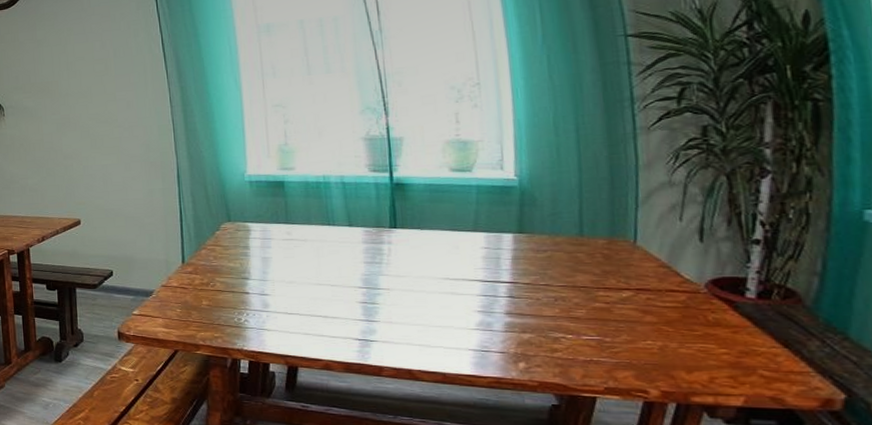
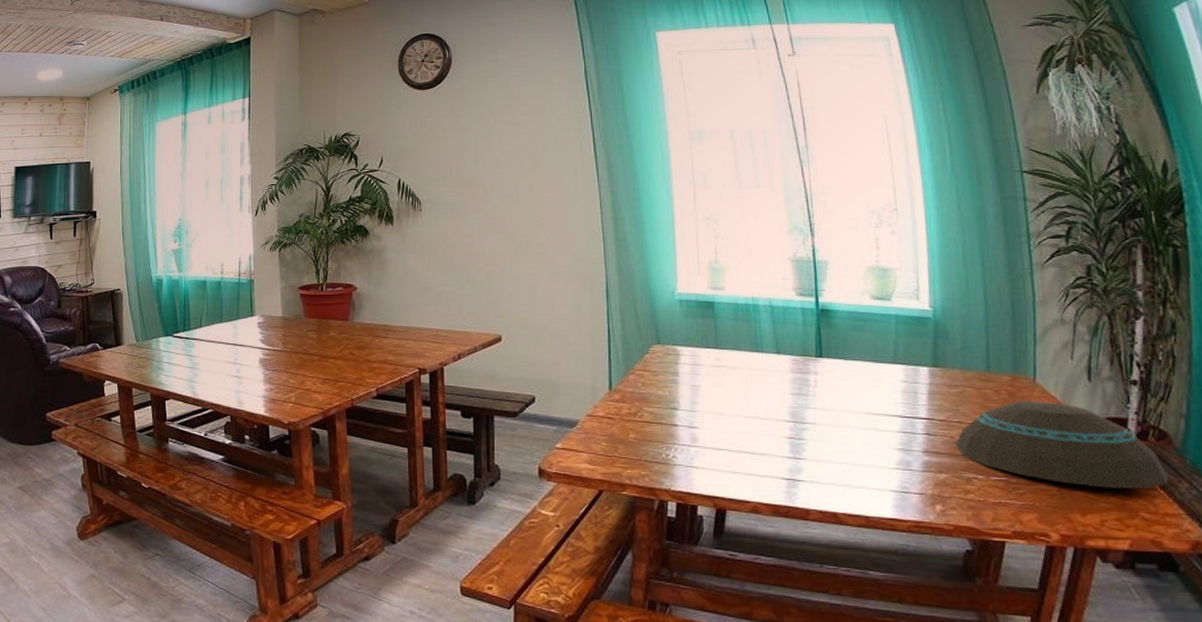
bowl: none [542,263,796,347] -> present [955,401,1169,489]

